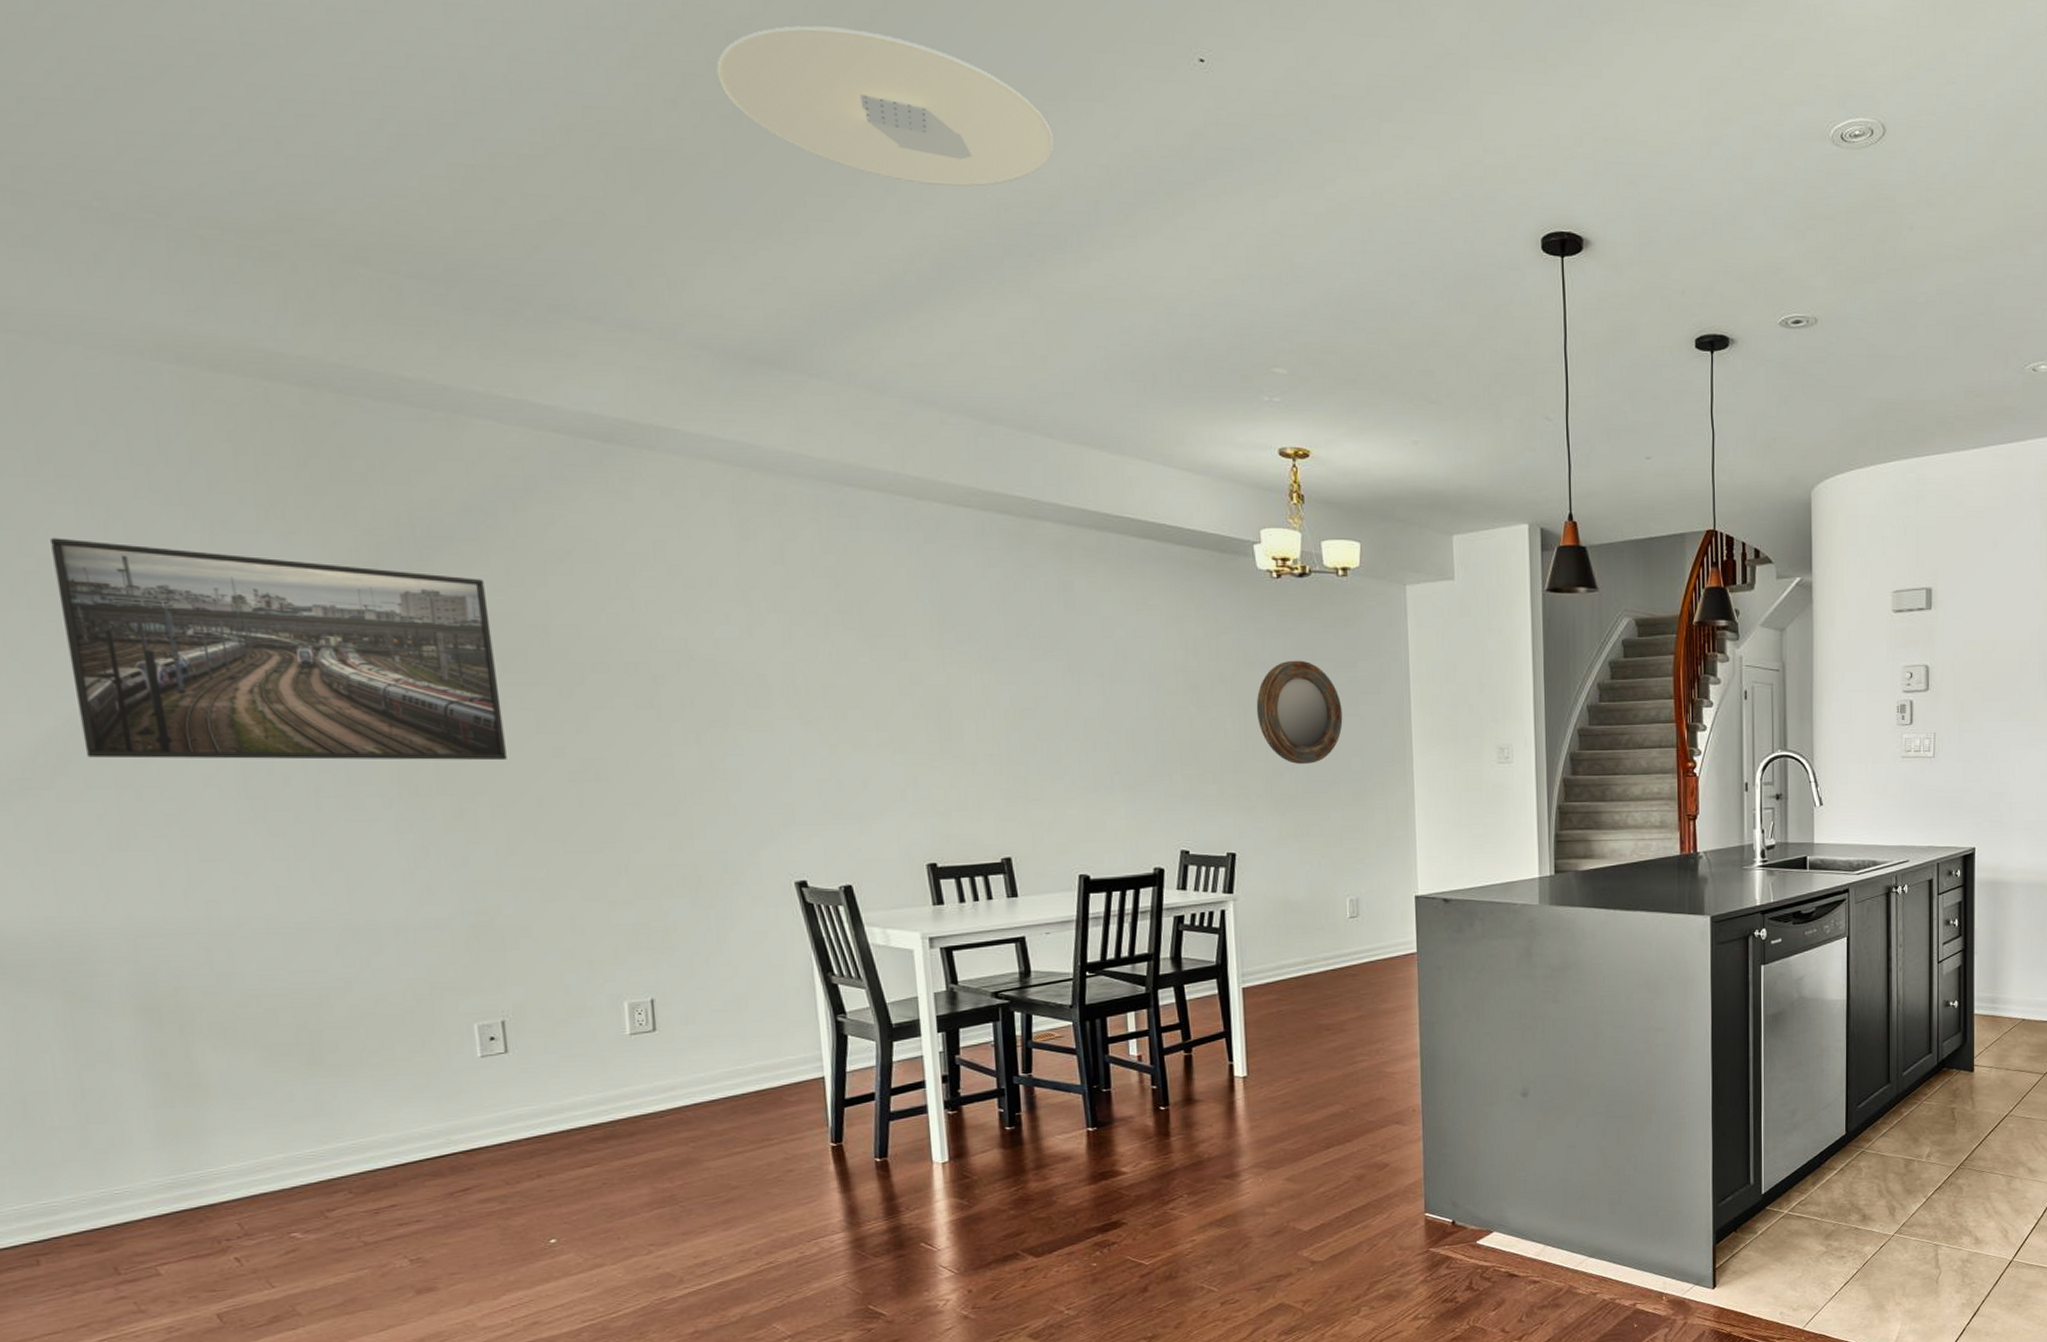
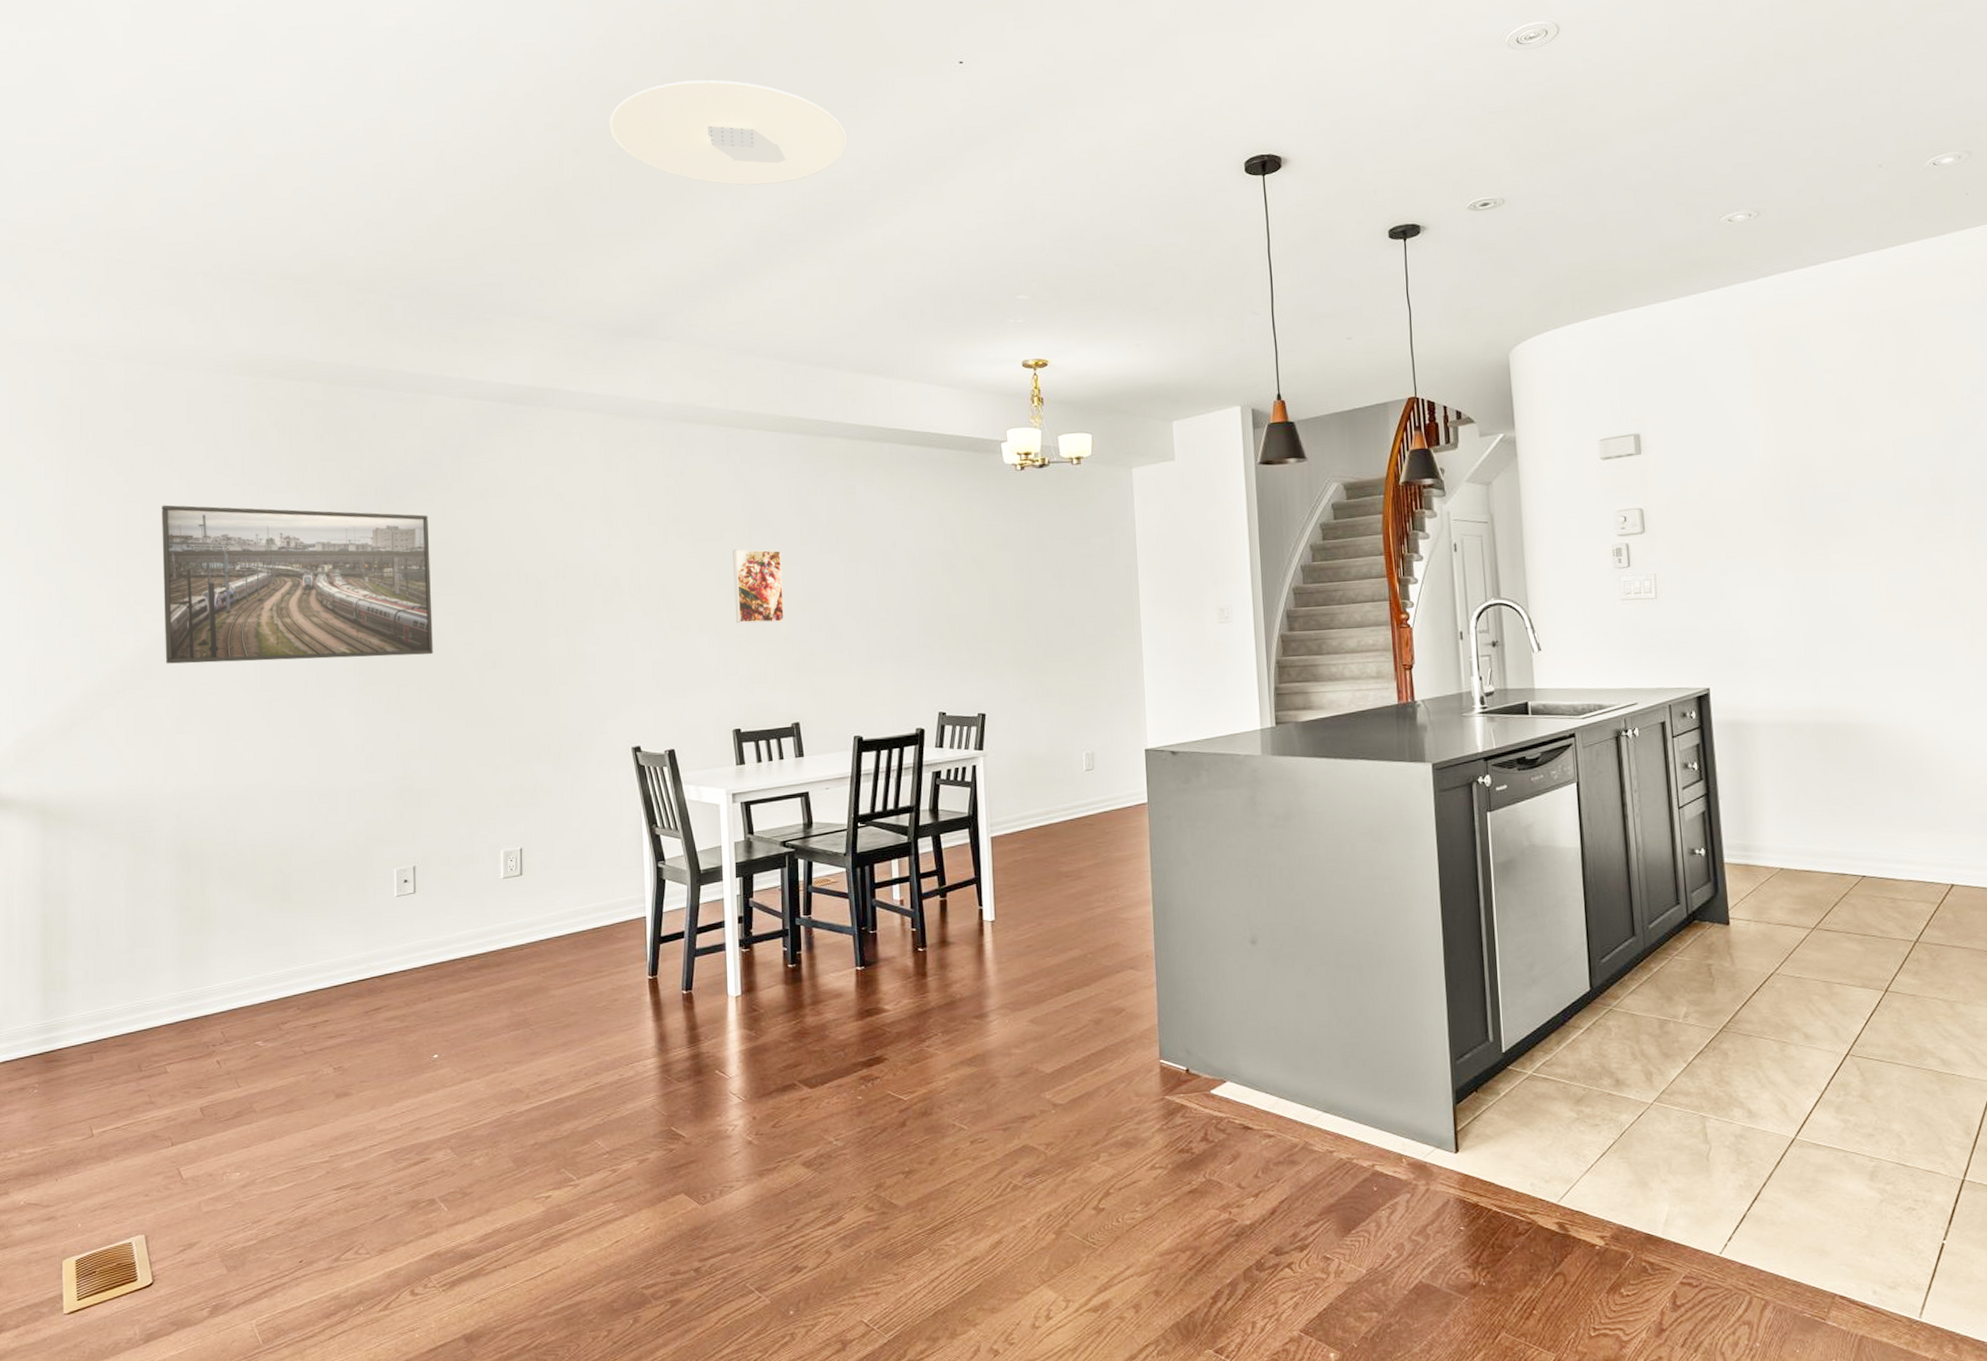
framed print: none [918,650,990,741] -> present [733,549,785,624]
home mirror: present [1256,660,1343,764] -> none [1003,539,1078,631]

